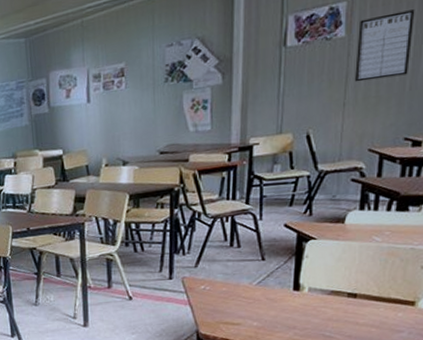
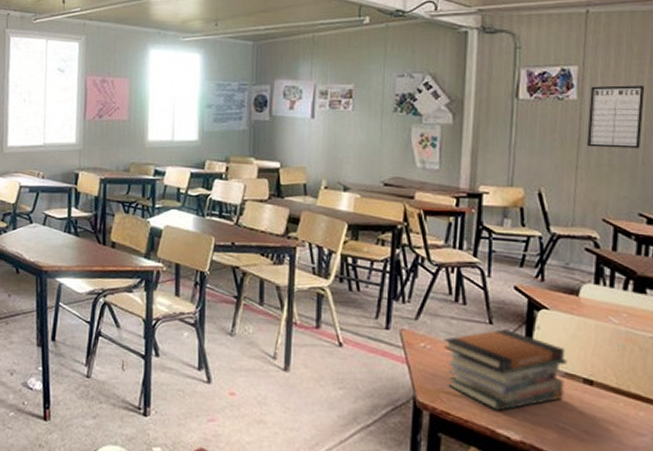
book stack: none [221,262,333,331] -> present [444,329,567,411]

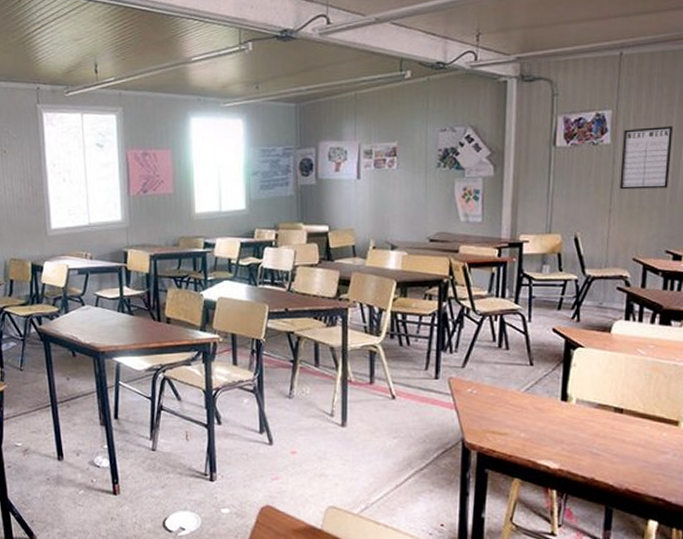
book stack: present [444,329,567,411] -> none [489,369,600,444]

